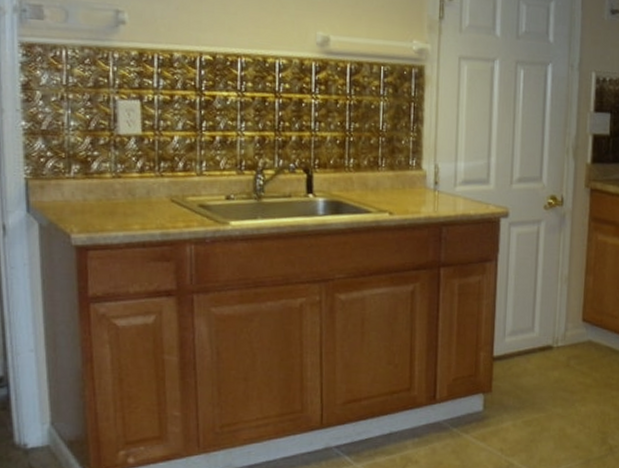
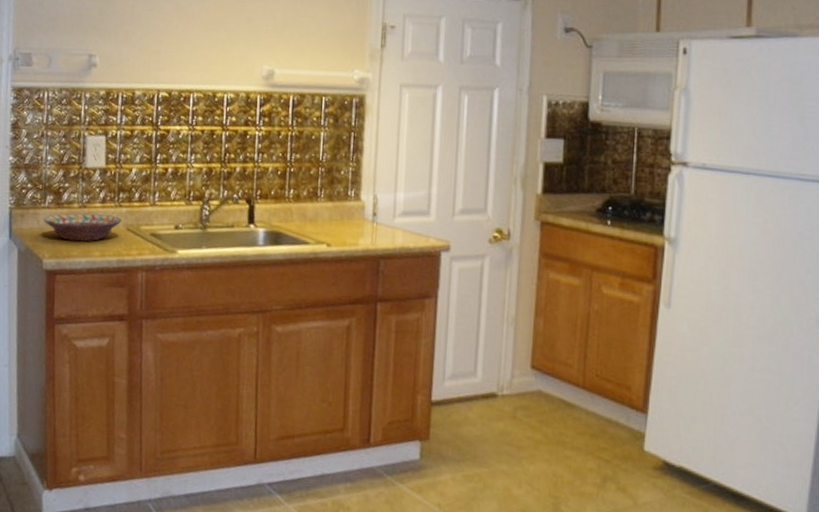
decorative bowl: none [69,184,165,215] -> present [44,213,122,242]

